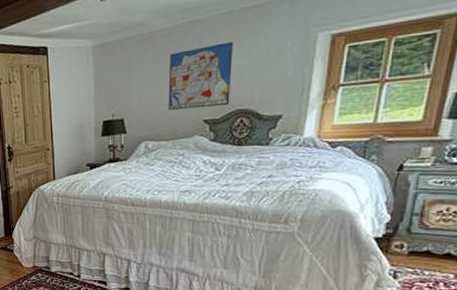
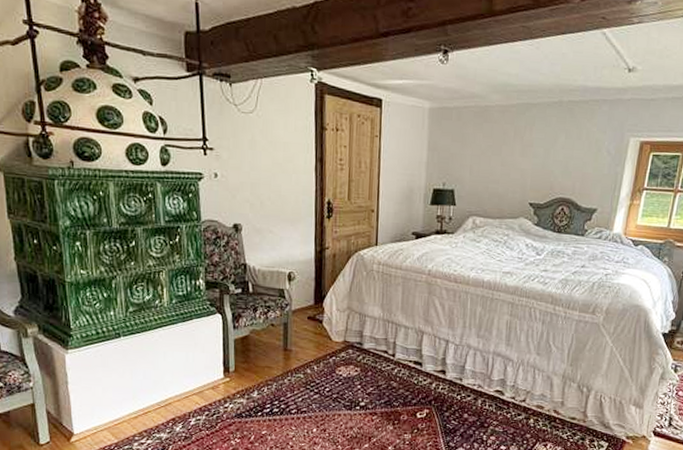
wall art: present [168,41,233,111] -> none [498,130,560,192]

